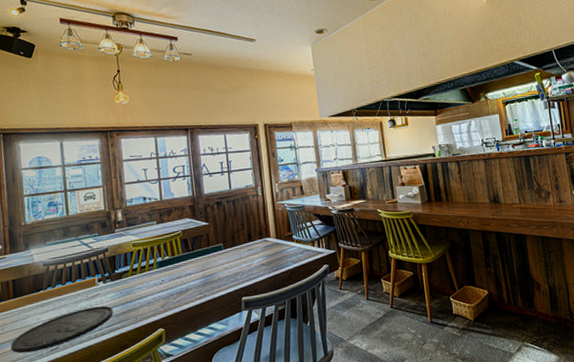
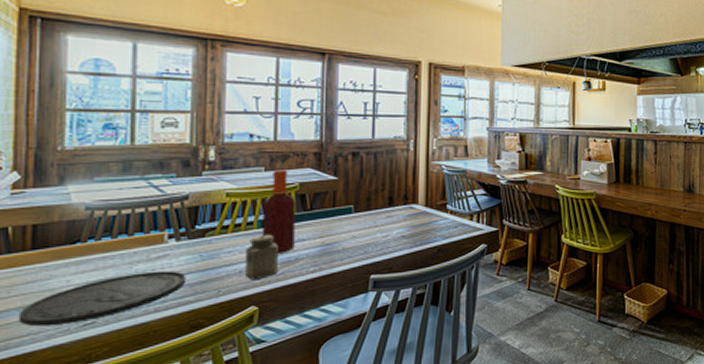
salt shaker: none [151,272,175,309] -> present [246,234,278,281]
bottle: none [158,221,184,286] -> present [262,170,295,253]

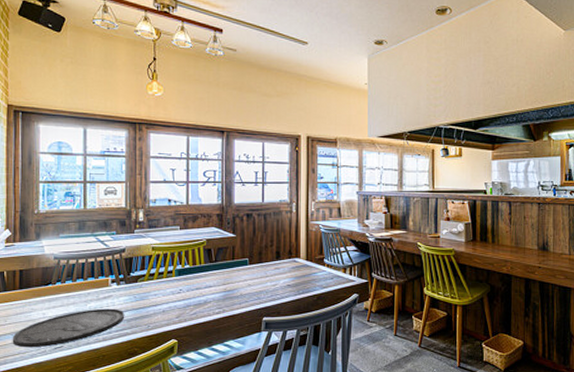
salt shaker: present [246,234,278,281] -> none [167,281,191,319]
bottle: present [262,170,295,253] -> none [179,228,204,297]

